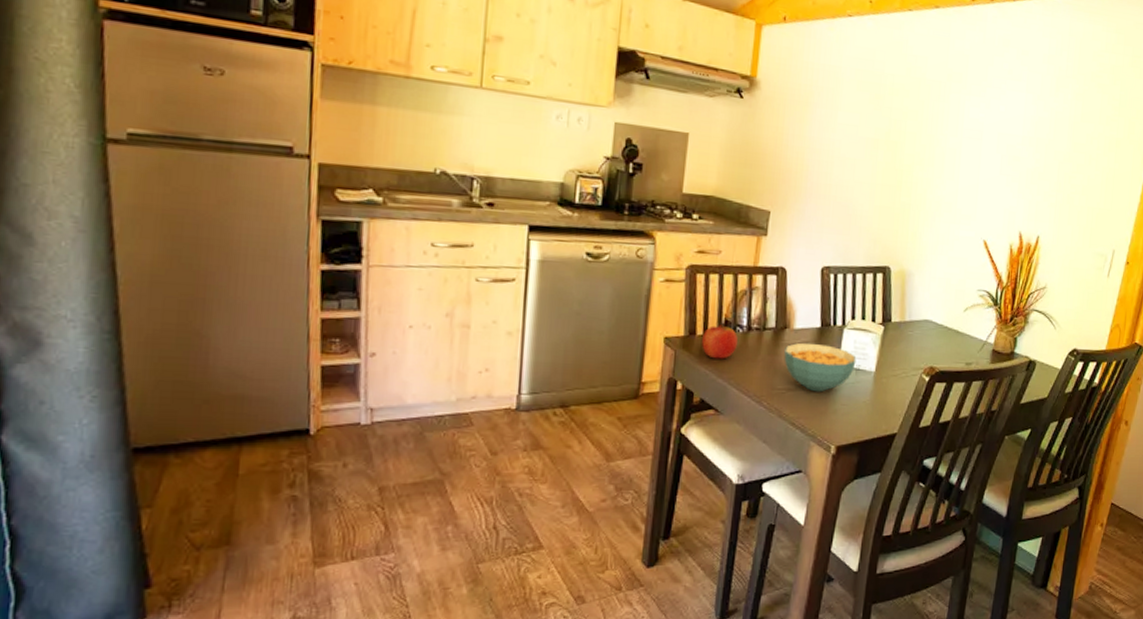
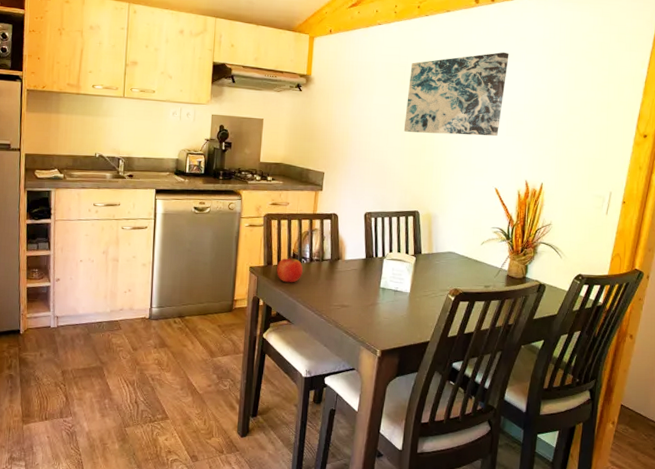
cereal bowl: present [784,343,856,392] -> none [338,270,395,308]
wall art: none [875,66,1008,175] -> present [403,52,509,137]

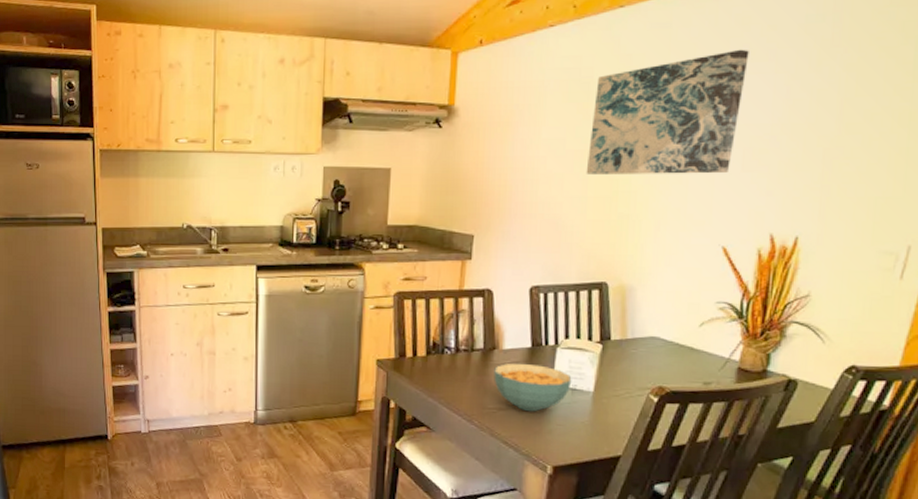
fruit: present [277,257,304,283] -> none [412,347,447,380]
cereal bowl: none [338,270,395,308] -> present [494,363,572,412]

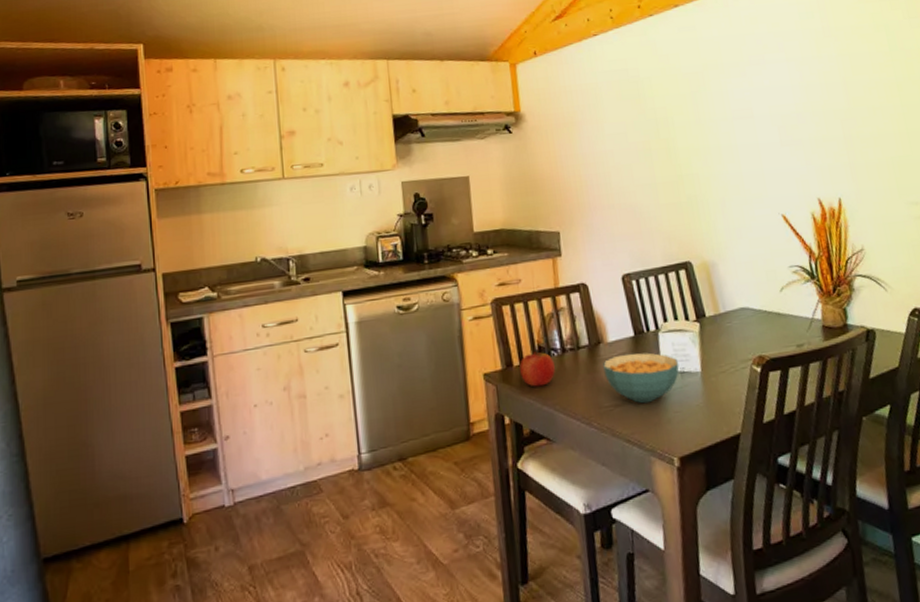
fruit: none [412,347,447,380] -> present [519,351,556,387]
wall art: present [586,49,749,174] -> none [644,44,771,163]

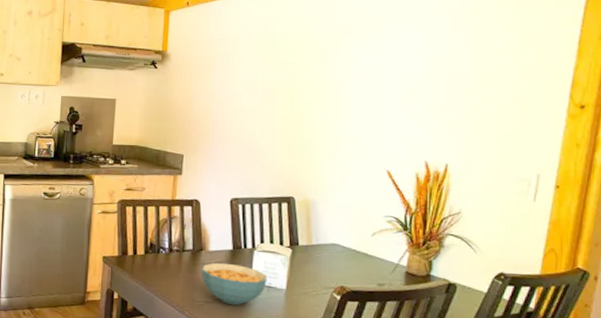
fruit: present [519,351,556,387] -> none [132,247,162,275]

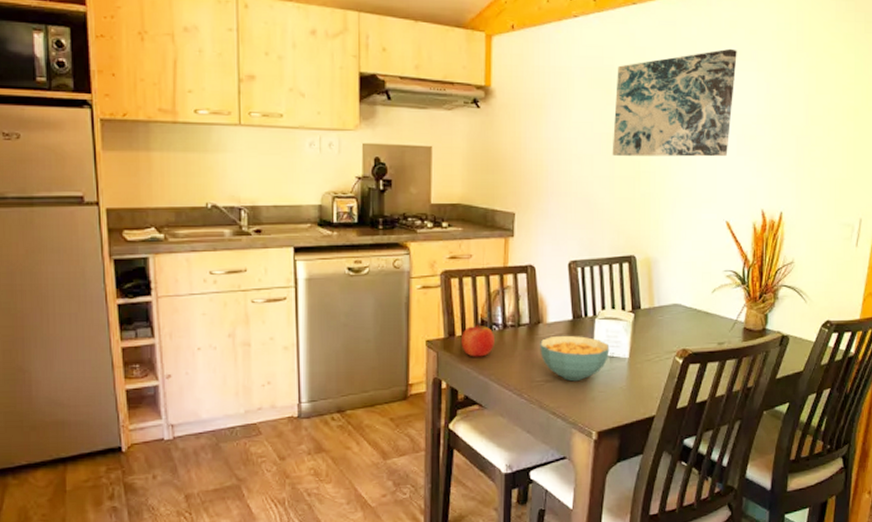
fruit: none [132,247,162,275] -> present [461,324,496,357]
wall art: none [273,16,399,112] -> present [612,48,737,157]

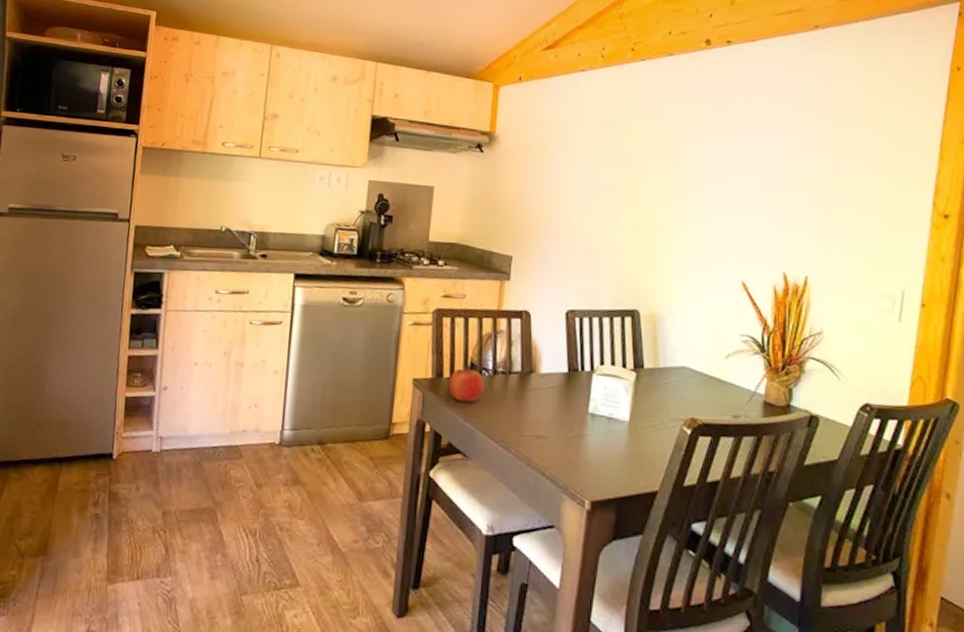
cereal bowl: present [540,335,610,382] -> none [531,388,608,441]
wall art: present [612,48,737,157] -> none [616,105,753,214]

